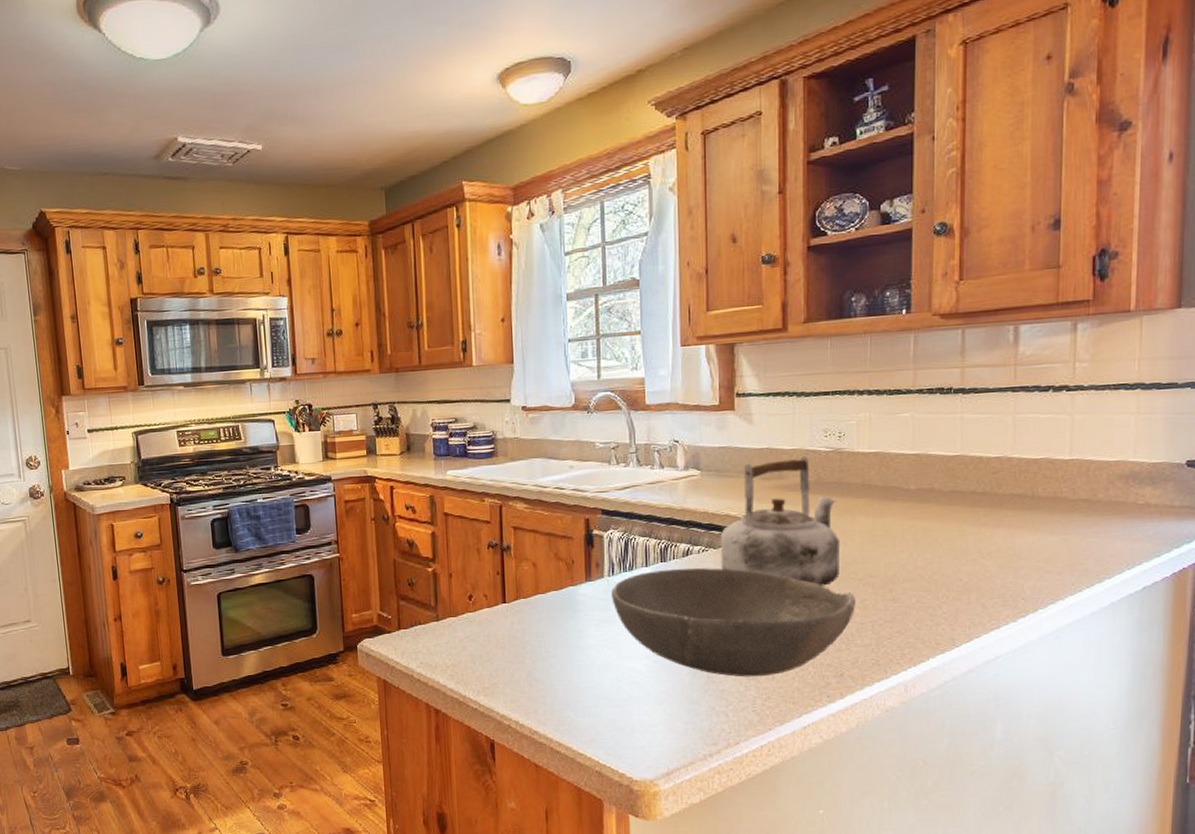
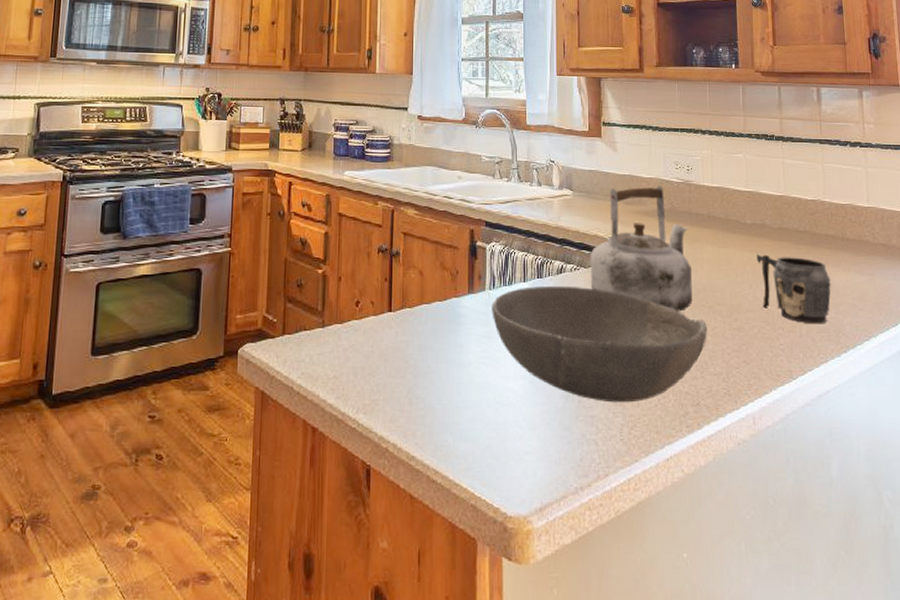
mug: none [919,520,1012,590] -> present [756,254,831,324]

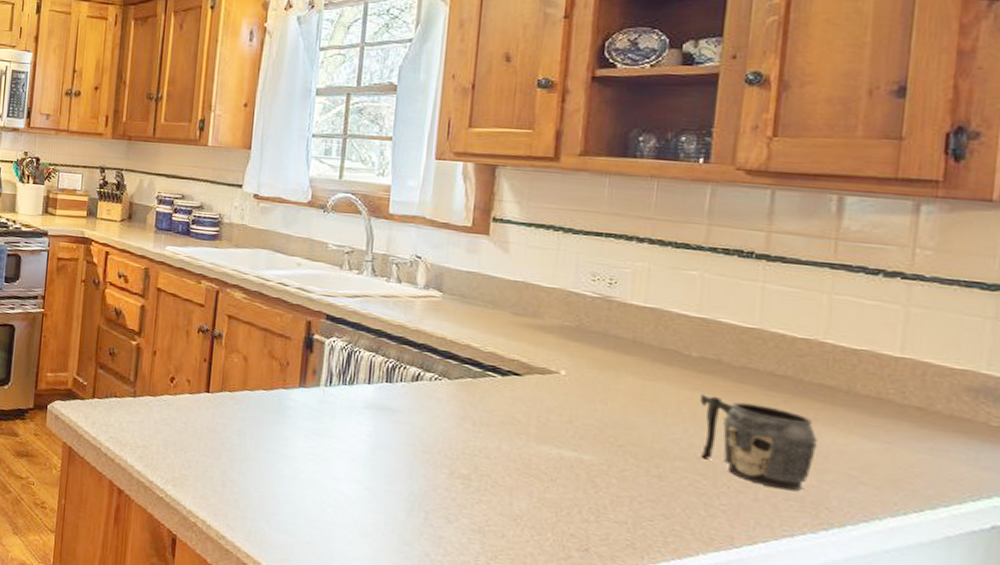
bowl: present [492,285,707,403] -> none [325,389,612,533]
kettle: present [590,185,693,312] -> none [454,294,601,445]

